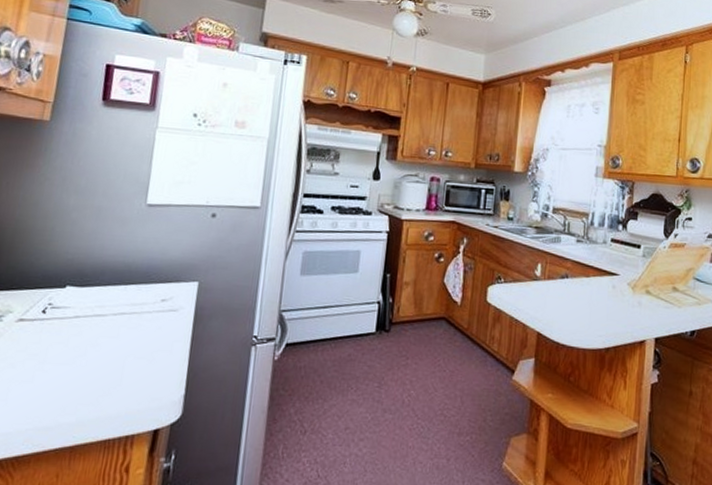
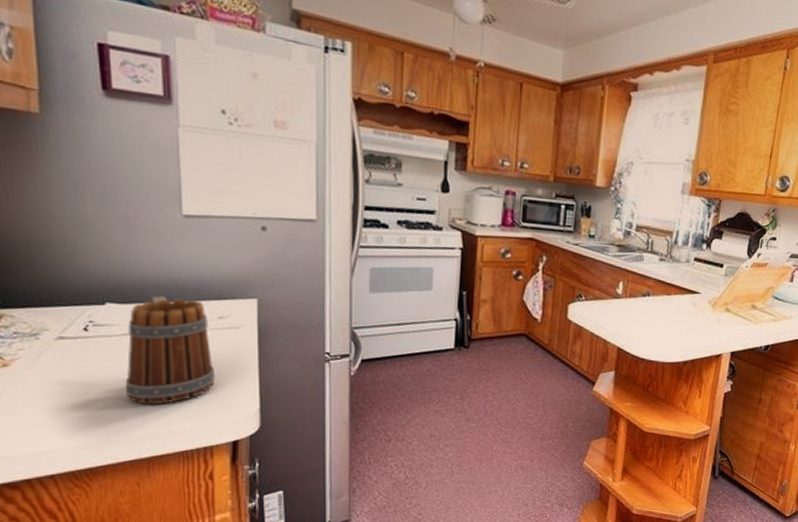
mug: none [65,279,152,389] -> present [125,296,216,405]

